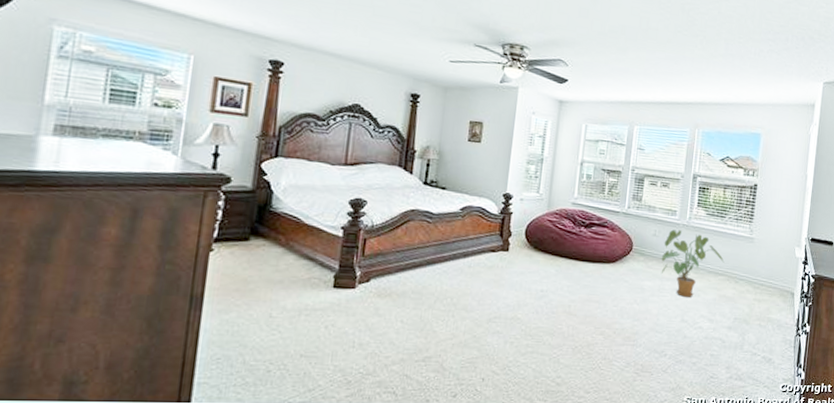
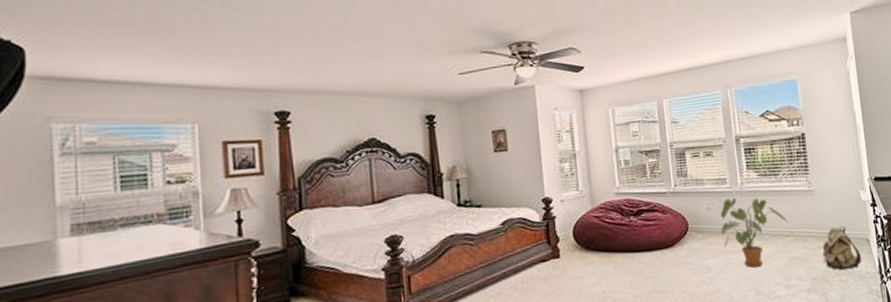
backpack: none [748,274,784,317] -> present [822,226,862,270]

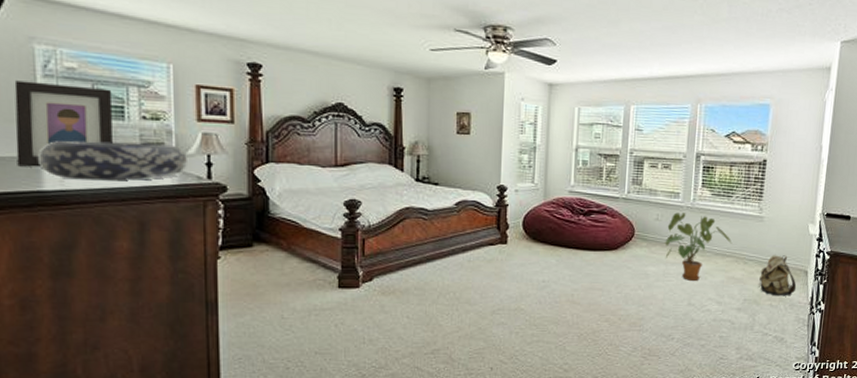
picture frame: none [29,158,136,254] -> present [14,80,113,167]
decorative bowl: none [52,206,216,259] -> present [37,140,187,181]

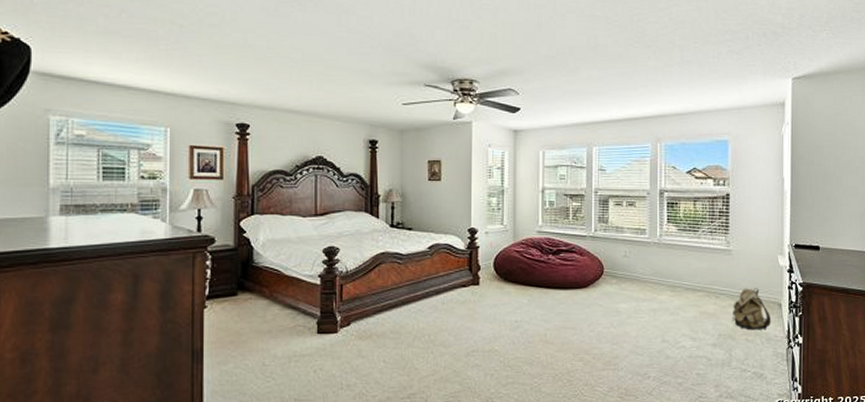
picture frame: present [14,80,113,167] -> none [27,149,115,227]
decorative bowl: present [37,140,187,181] -> none [45,200,179,237]
house plant: present [665,212,732,281] -> none [634,249,702,317]

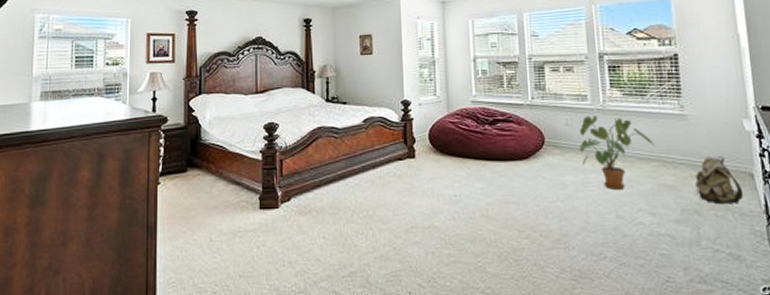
house plant: none [634,249,702,317] -> present [579,116,656,190]

